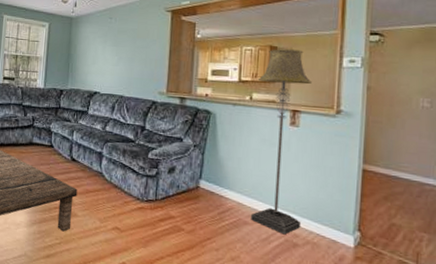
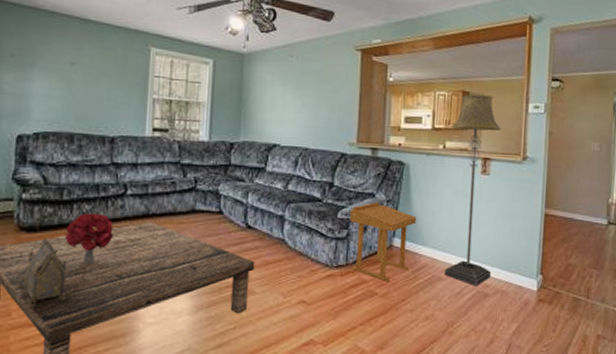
side table: none [159,145,223,219] -> present [350,201,417,281]

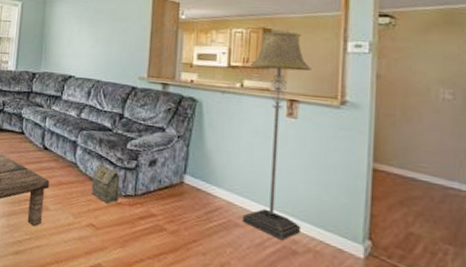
bag: none [301,237,331,277] -> present [91,164,120,204]
side table: present [350,201,417,281] -> none [139,136,211,219]

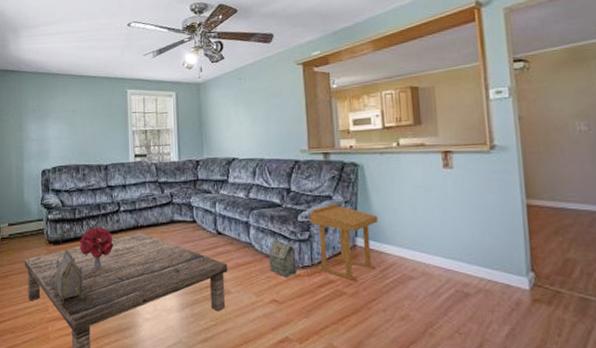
side table: none [139,136,211,219] -> present [310,203,379,281]
floor lamp: present [243,31,312,241] -> none [402,87,471,285]

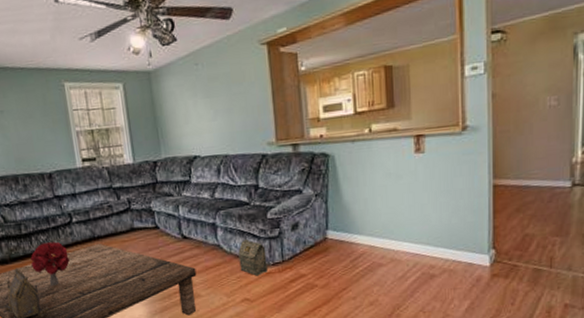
side table: present [310,203,379,281] -> none [279,197,349,273]

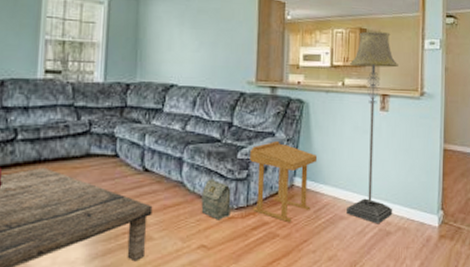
side table: none [279,197,349,273] -> present [250,140,318,222]
floor lamp: none [375,65,437,268] -> present [347,31,399,224]

